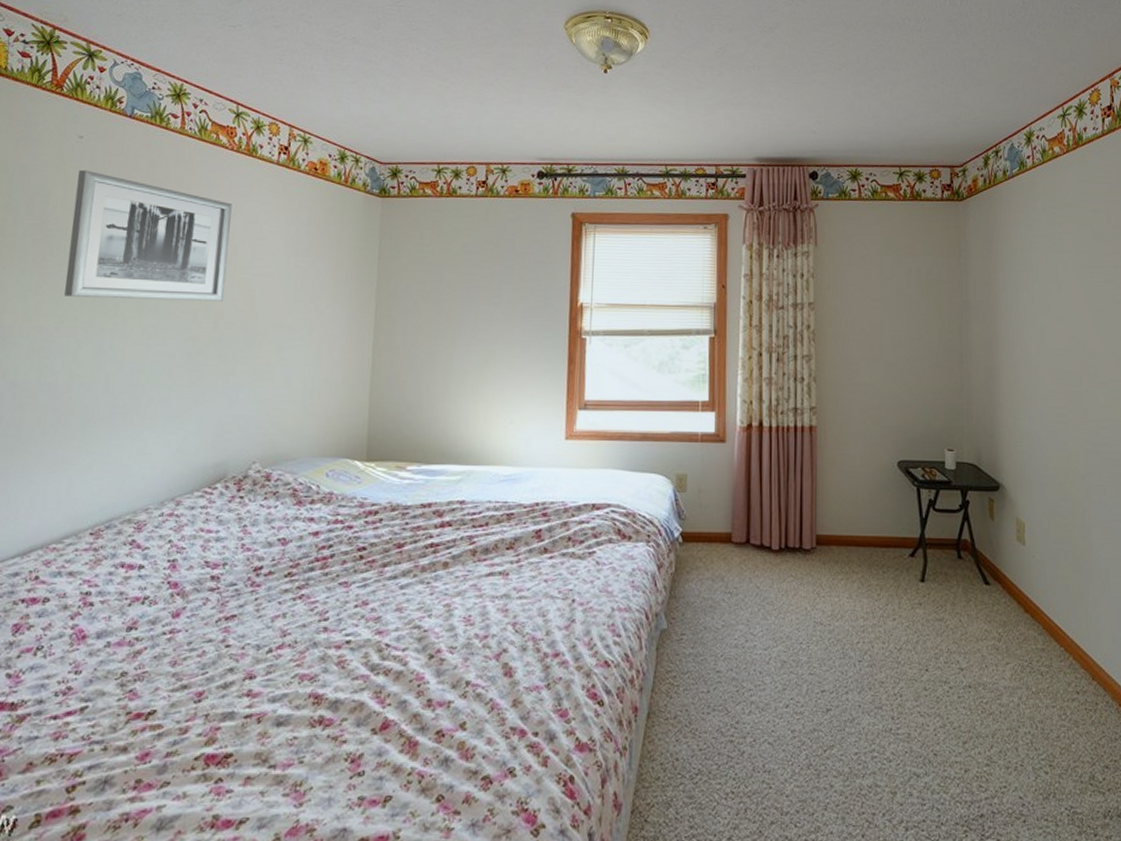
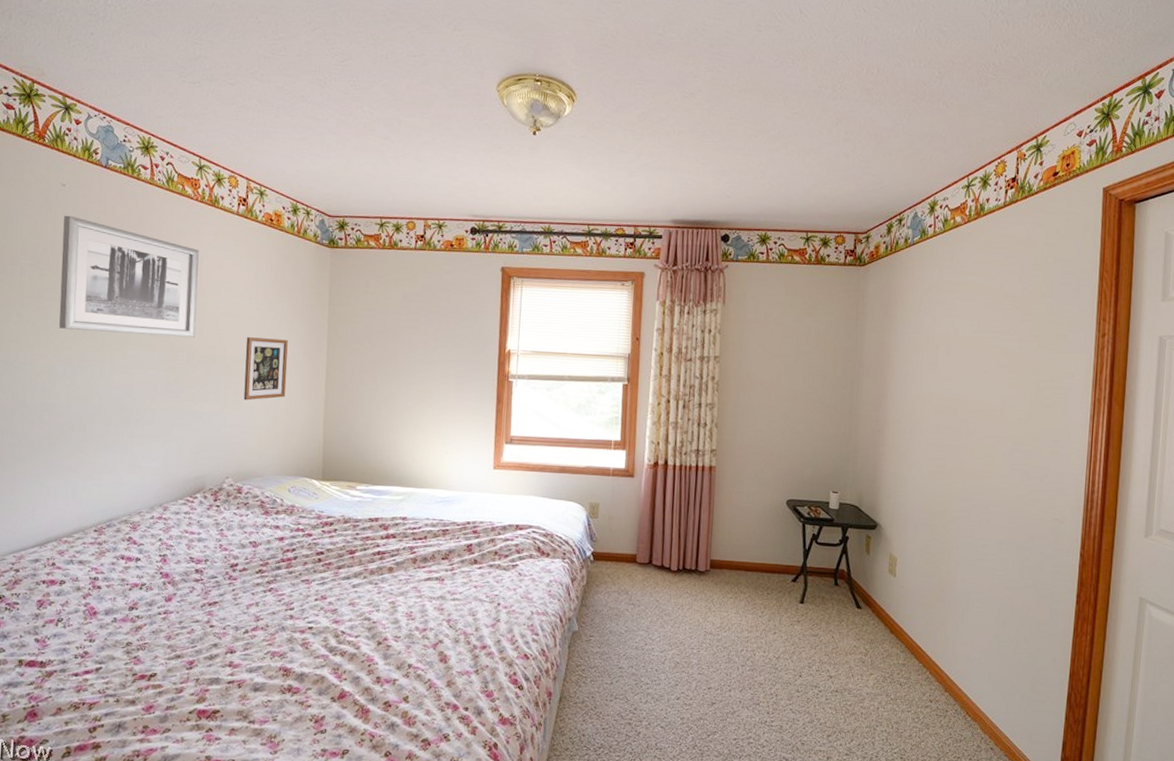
picture frame: none [277,299,331,371] -> present [243,337,288,401]

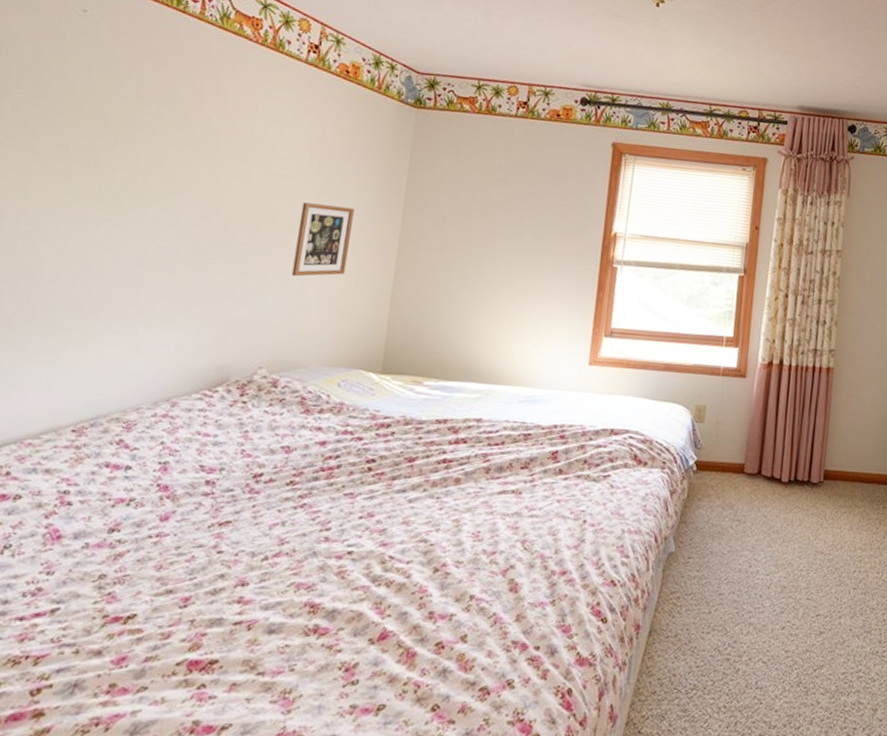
wall art: present [59,215,199,338] -> none [56,45,253,200]

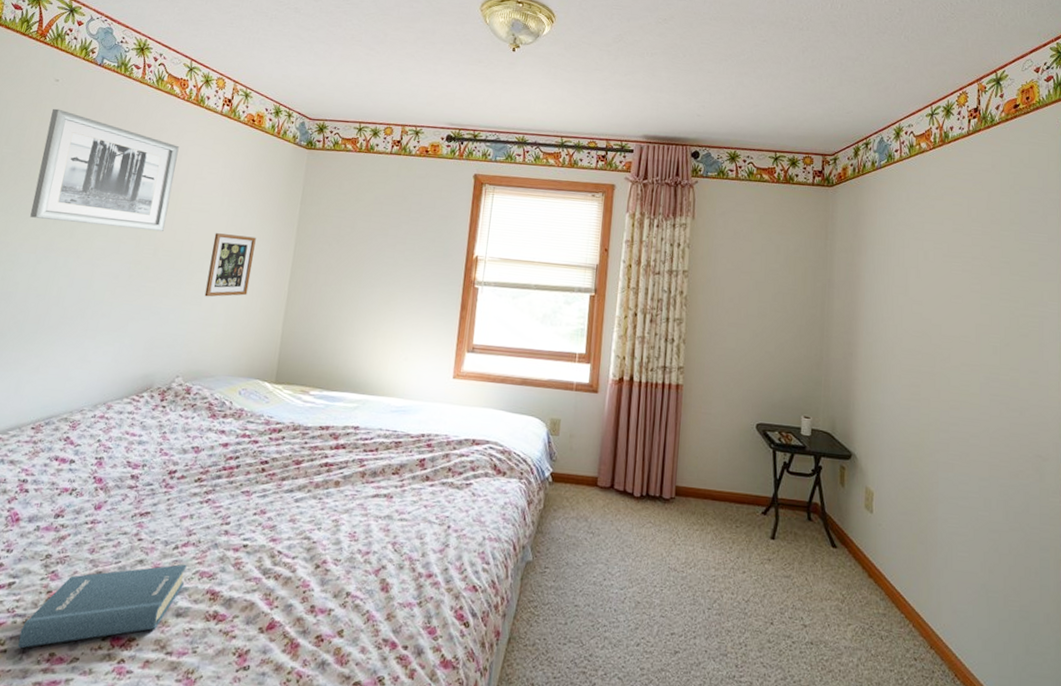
wall art: none [56,45,253,200] -> present [30,108,179,232]
hardback book: none [66,576,280,682] -> present [17,564,187,649]

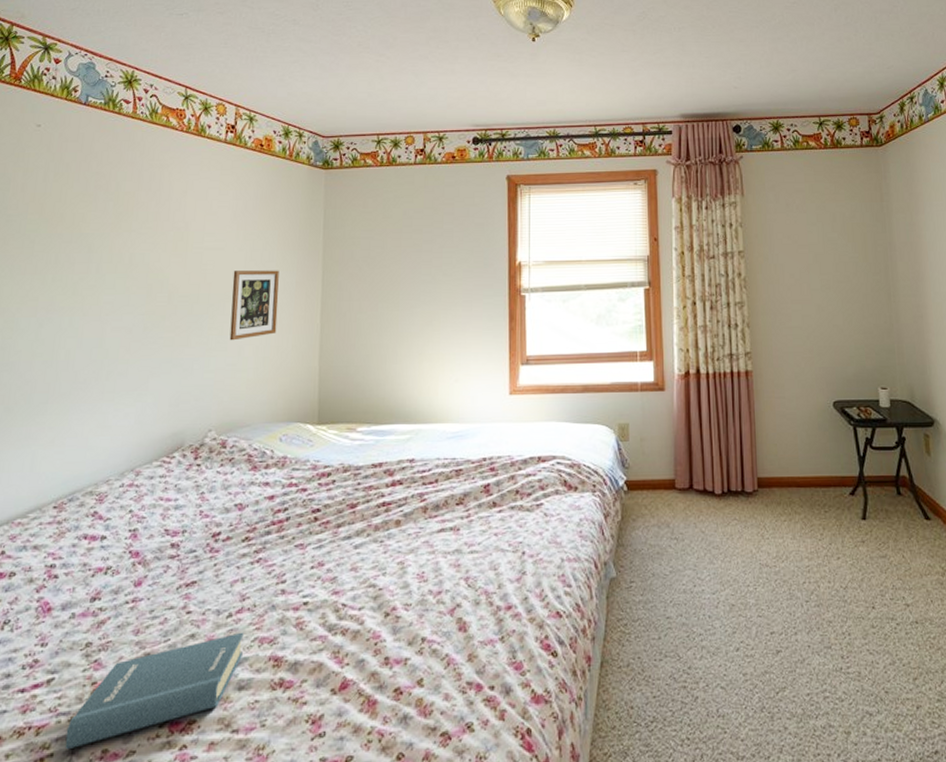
wall art: present [30,108,179,232] -> none [25,156,183,278]

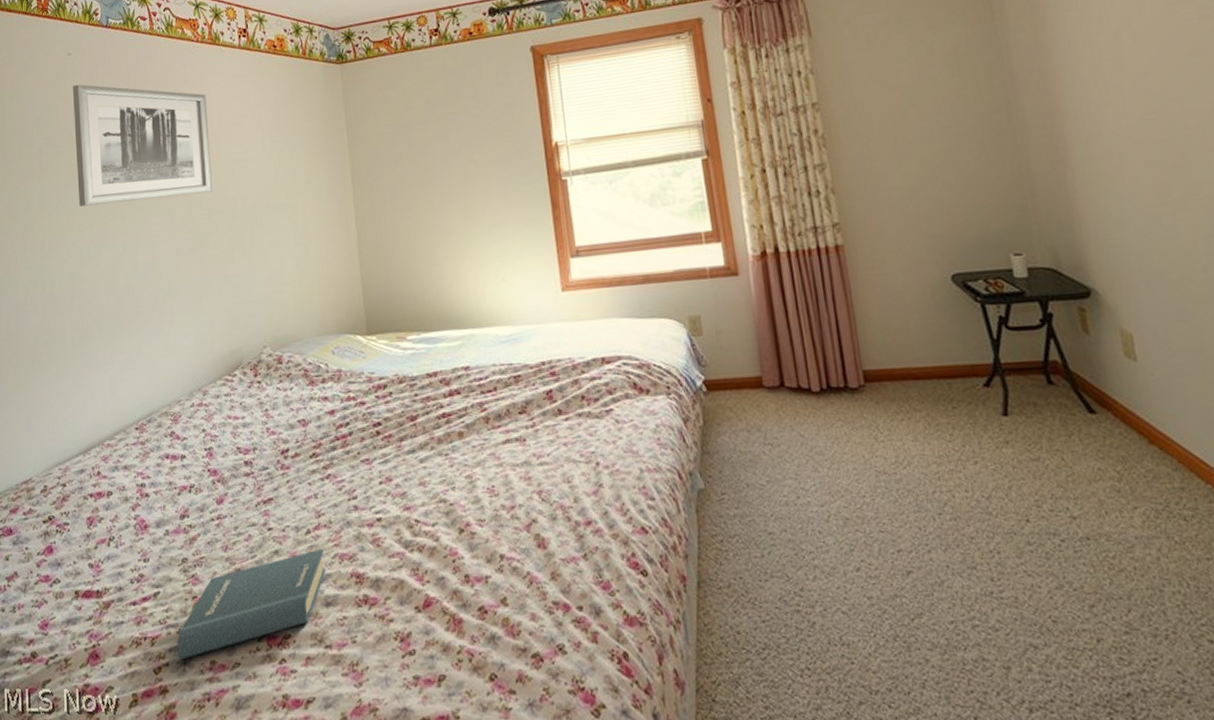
wall art: none [25,156,183,278] -> present [73,84,212,207]
picture frame: present [229,270,279,341] -> none [265,176,315,254]

